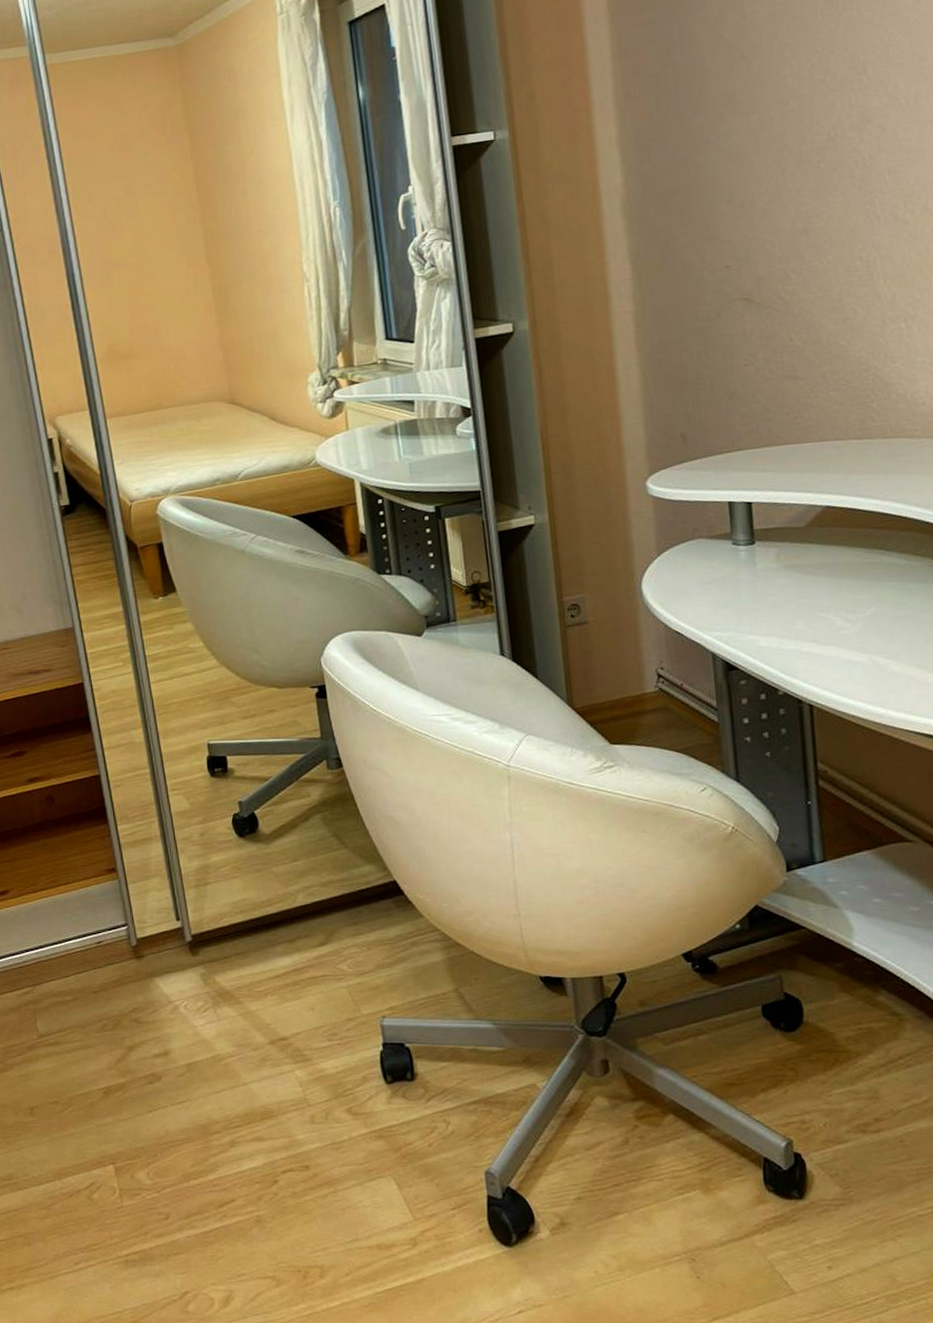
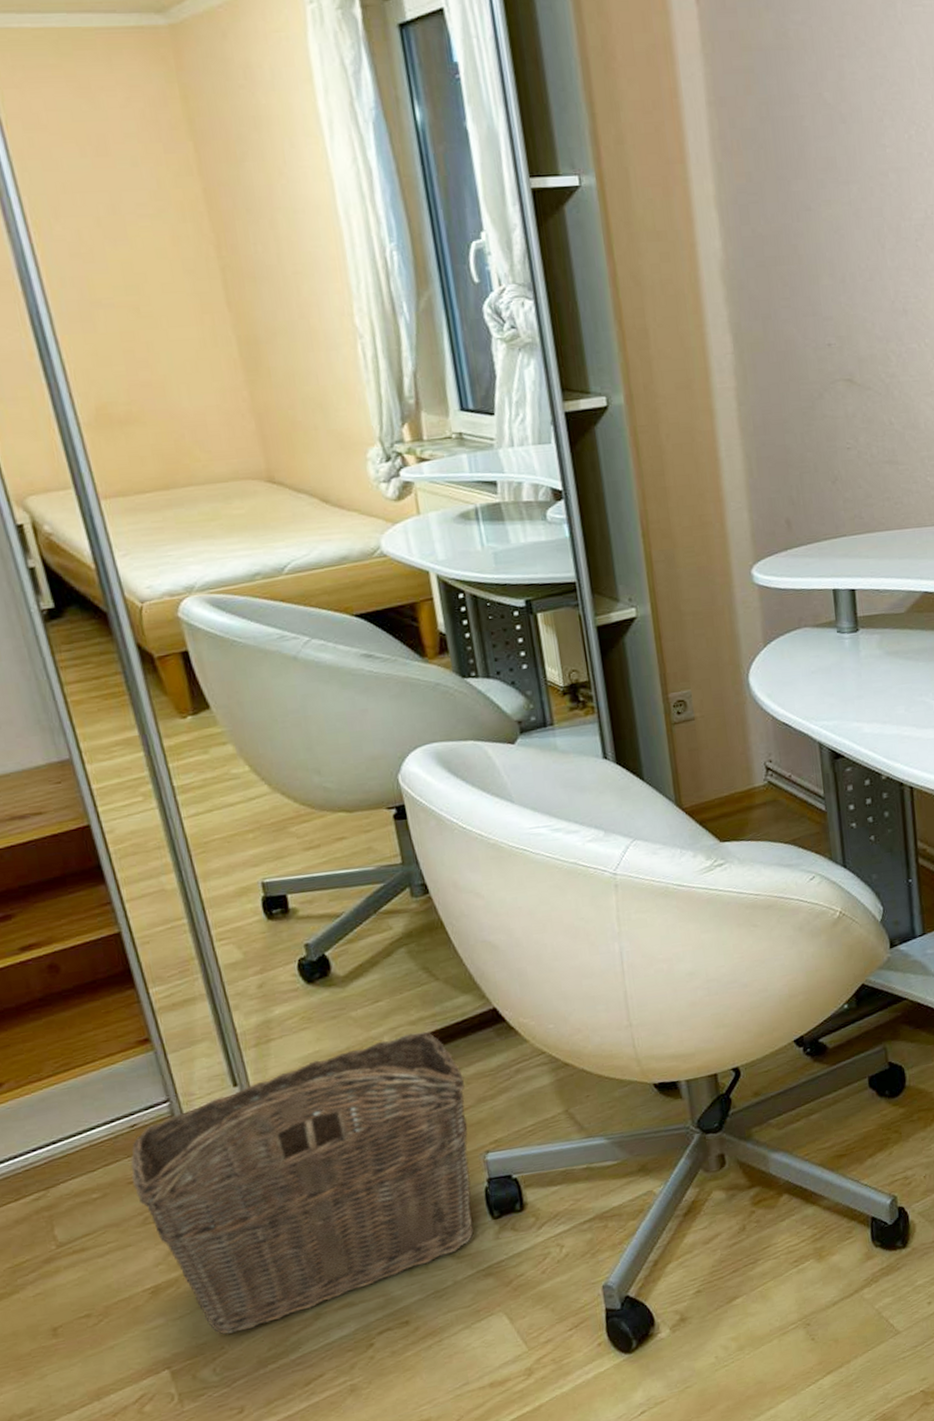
wicker basket: none [95,894,368,1144] -> present [130,1031,474,1335]

